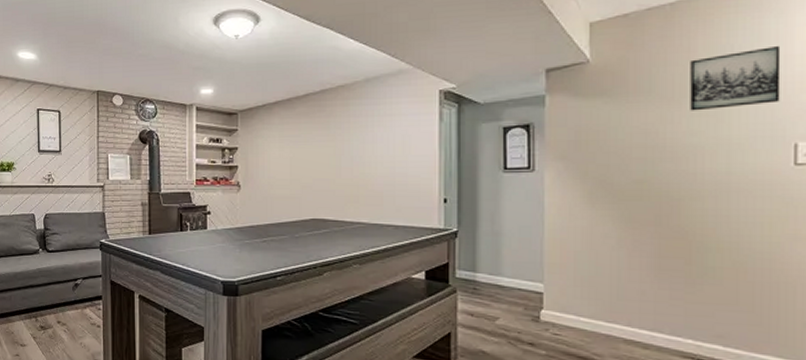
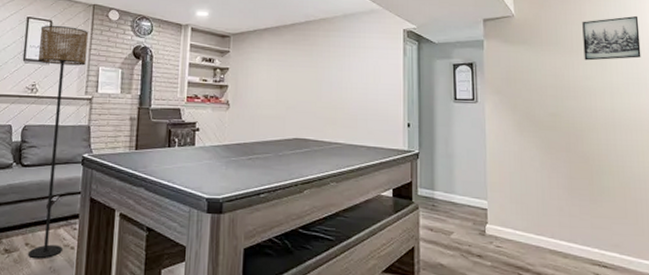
floor lamp: none [50,115,95,336] -> present [27,25,89,259]

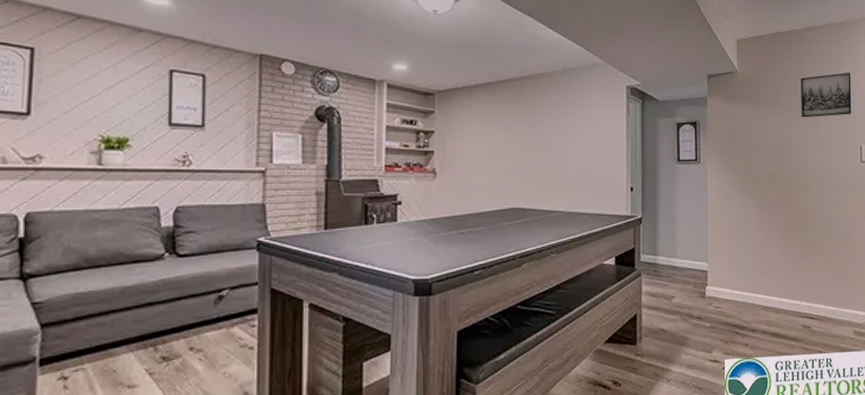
floor lamp: present [27,25,89,259] -> none [188,80,256,365]

